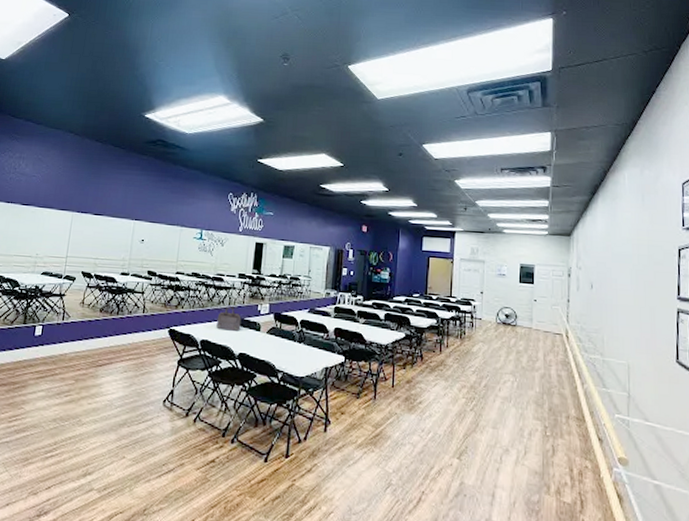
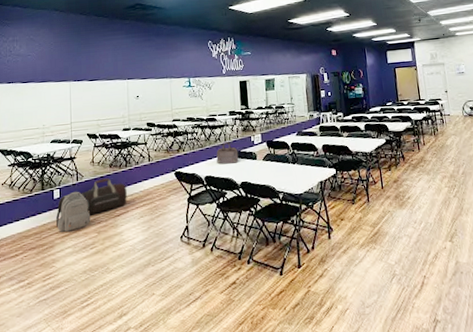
backpack: none [31,331,71,374] -> present [55,191,91,232]
duffel bag: none [64,322,114,361] -> present [81,178,127,216]

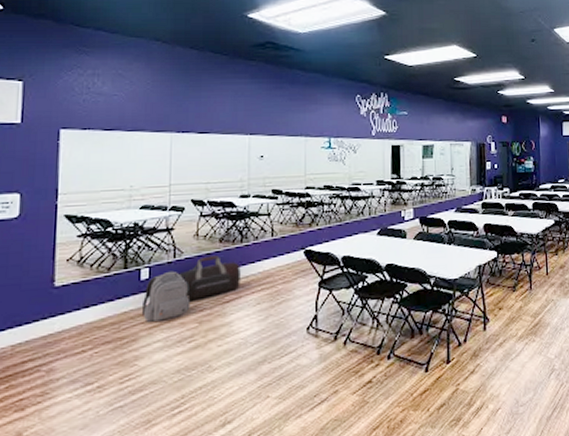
handbag: present [216,141,239,165] -> none [358,215,385,243]

